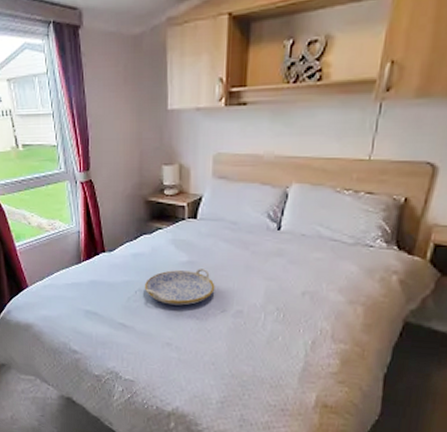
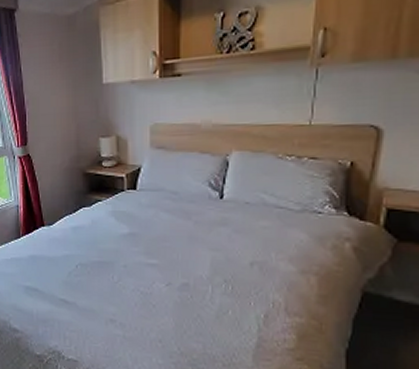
serving tray: present [145,269,215,306] -> none [86,241,159,280]

